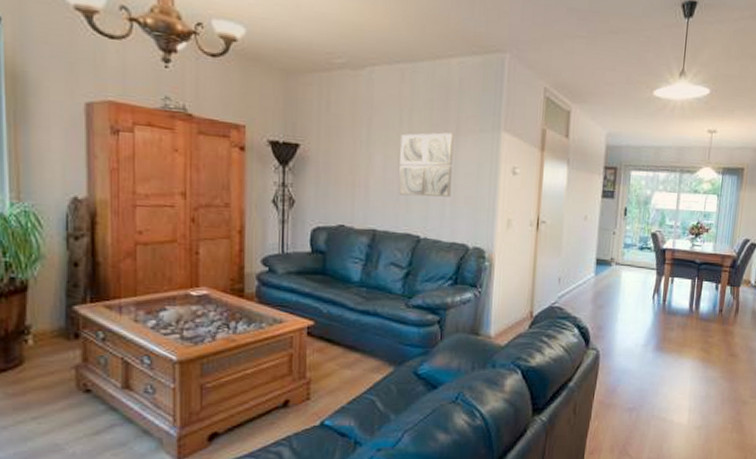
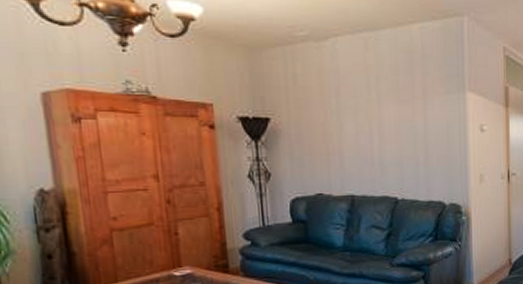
wall art: present [398,132,454,197] -> none [370,96,424,160]

